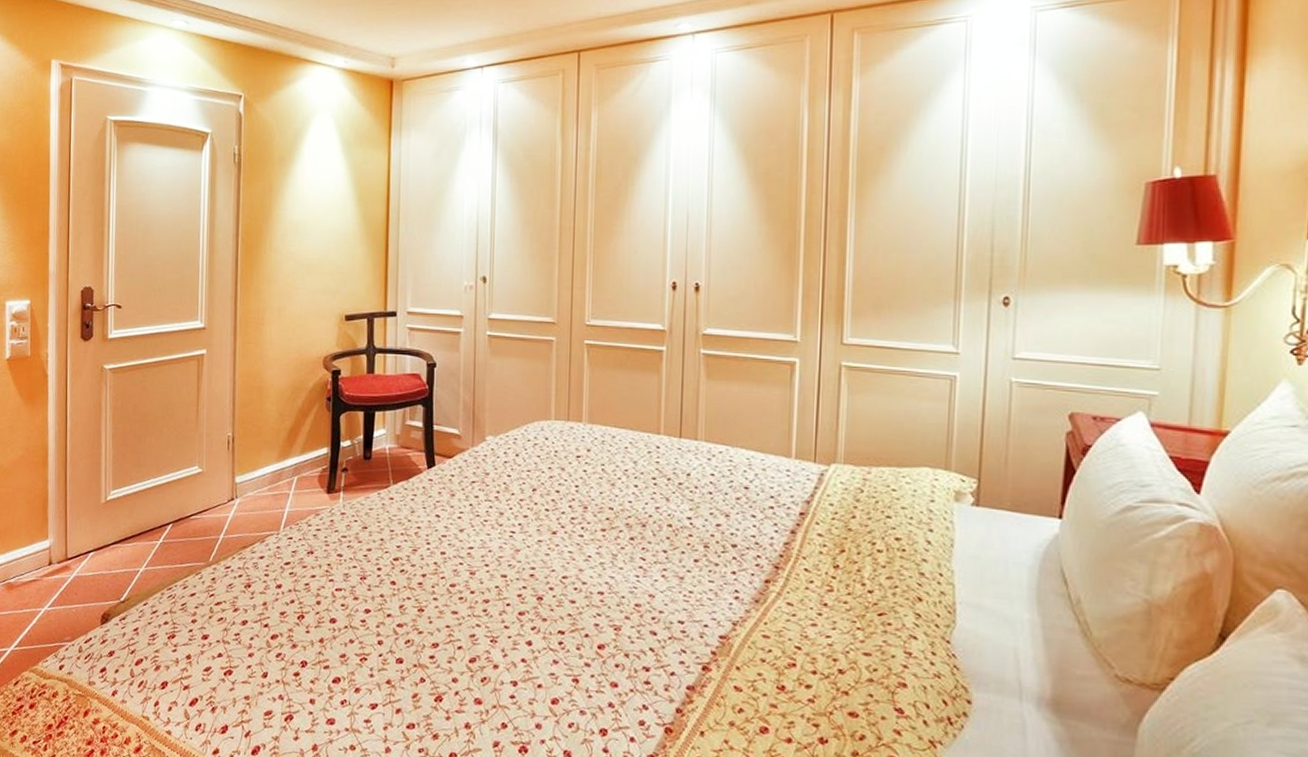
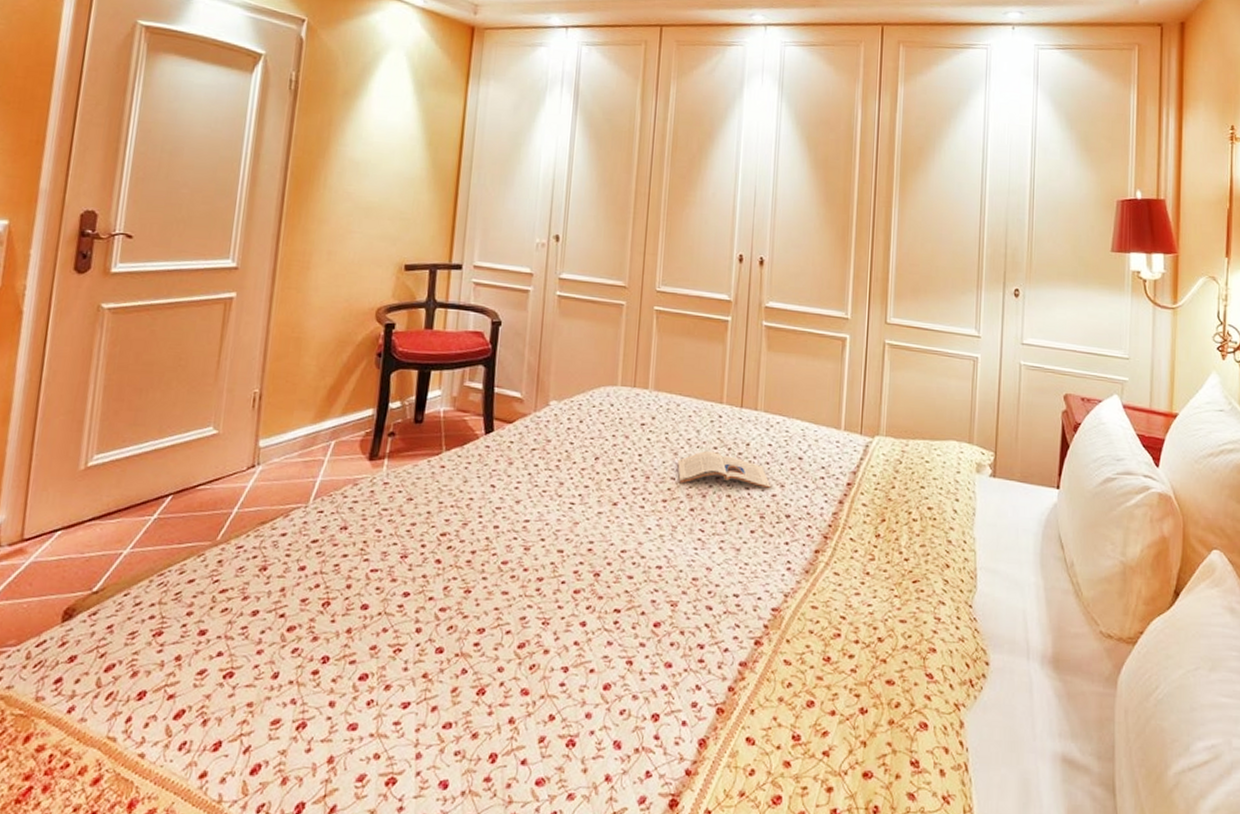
magazine: none [615,481,715,519] -> present [677,450,771,489]

